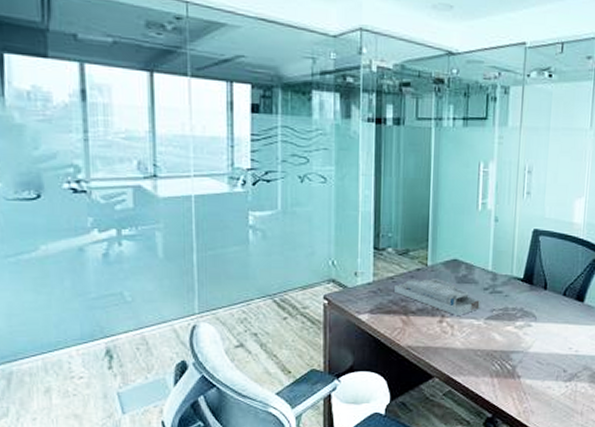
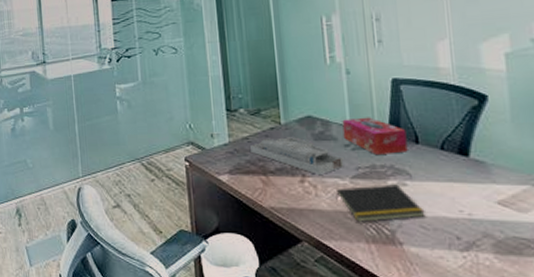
notepad: none [469,325,543,359] -> present [336,184,426,222]
tissue box: none [484,263,538,299] -> present [342,117,408,156]

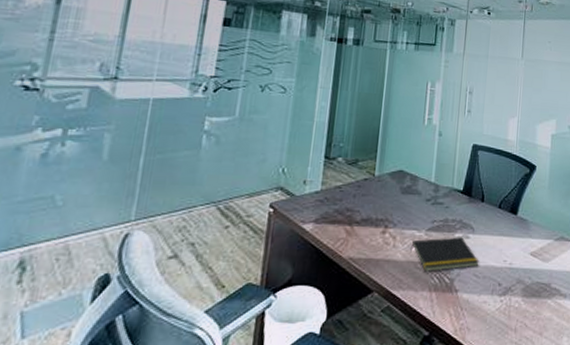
desk organizer: present [250,137,344,174] -> none [341,188,424,226]
tissue box: present [342,117,408,156] -> none [427,175,476,211]

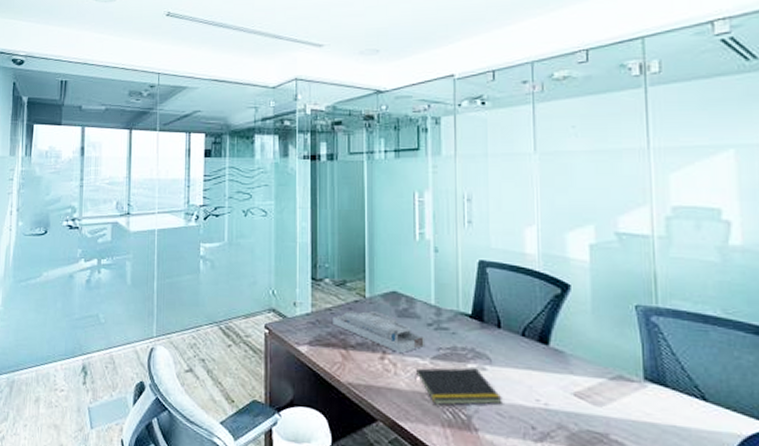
desk organizer: none [341,188,424,226] -> present [333,310,426,353]

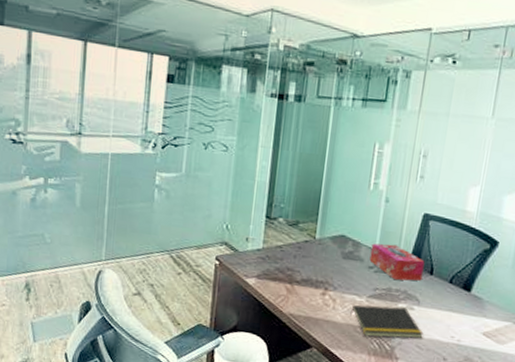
desk organizer: present [333,310,426,353] -> none [282,249,365,290]
tissue box: none [427,297,490,338] -> present [369,243,425,281]

